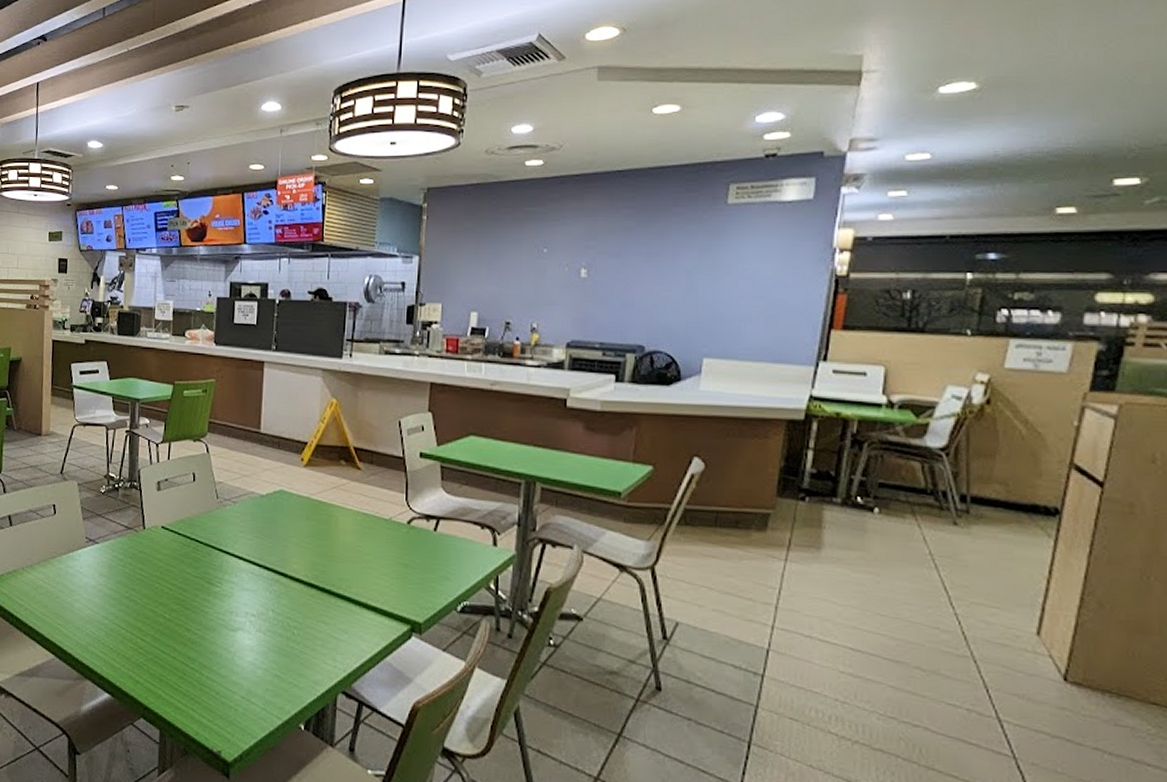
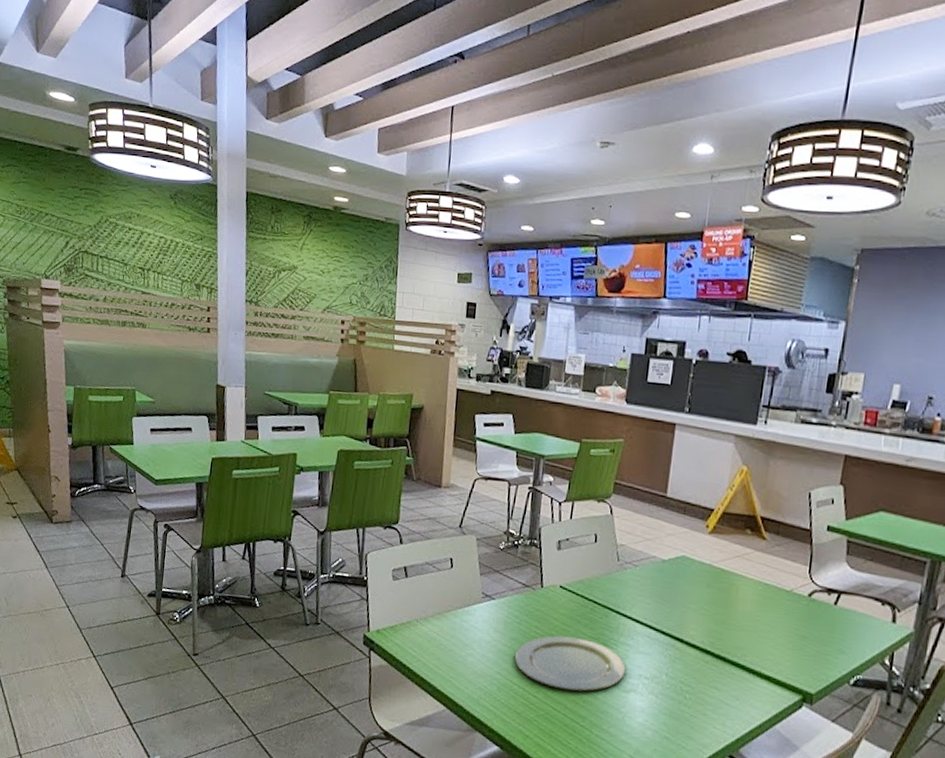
plate: none [120,576,232,633] -> present [514,635,626,692]

